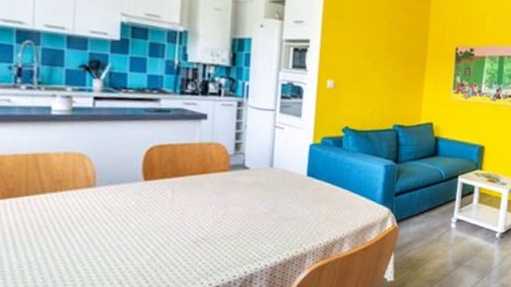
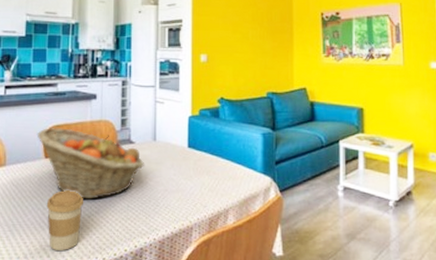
fruit basket: none [134,147,260,226] -> present [36,128,145,200]
coffee cup: none [145,215,190,276] -> present [46,190,84,250]

